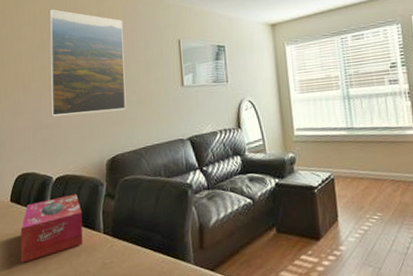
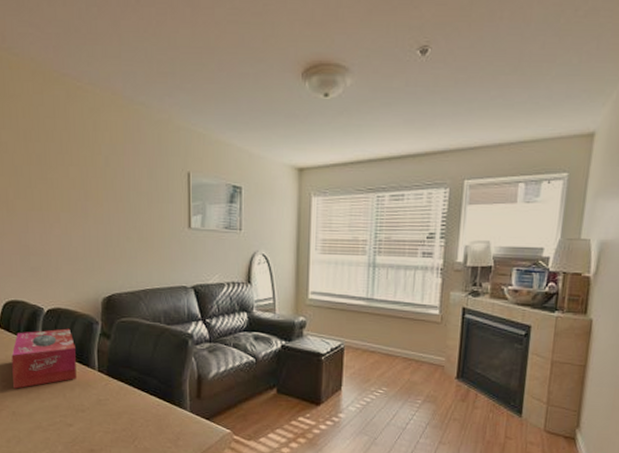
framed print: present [49,9,126,116] -> none [33,112,125,246]

